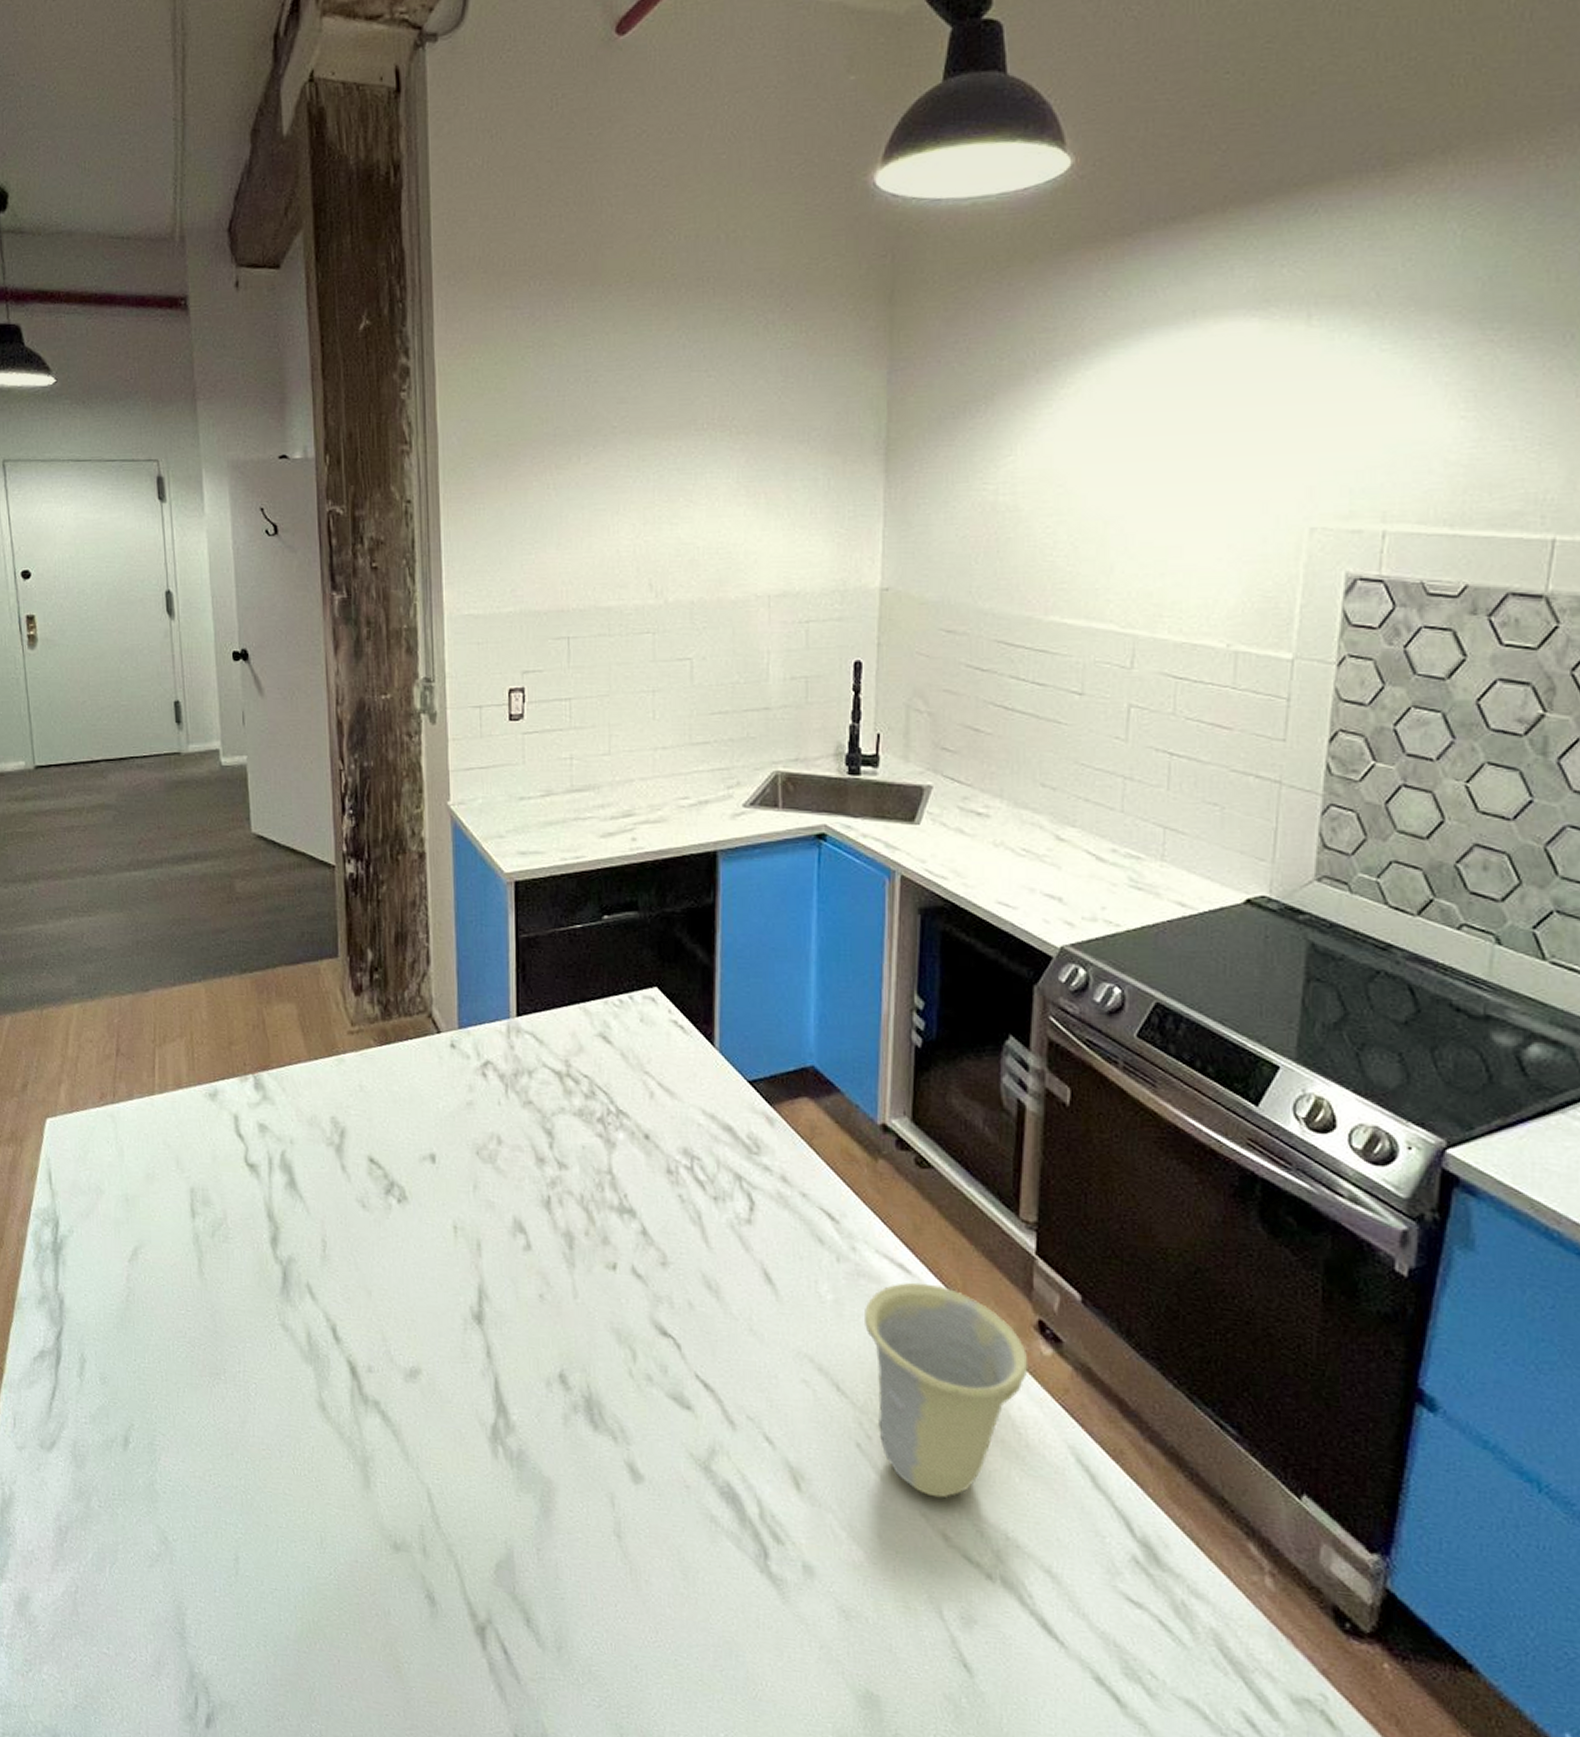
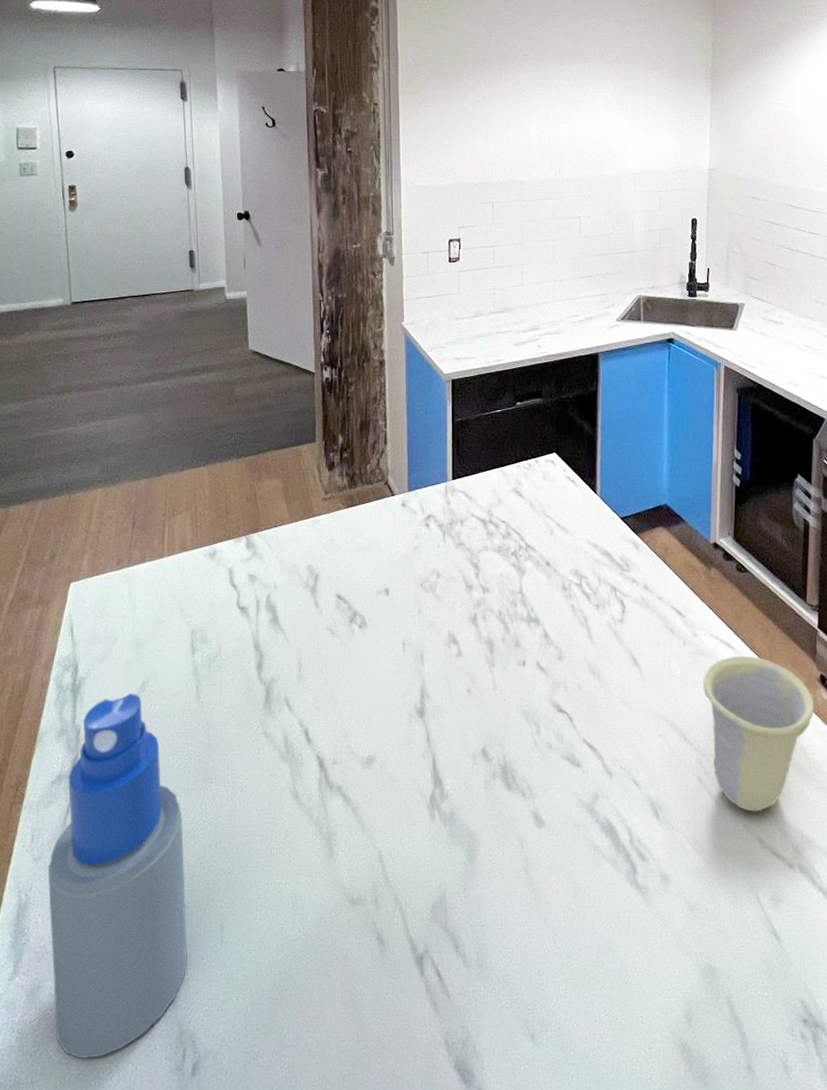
spray bottle: none [32,1260,198,1690] -> present [47,693,188,1058]

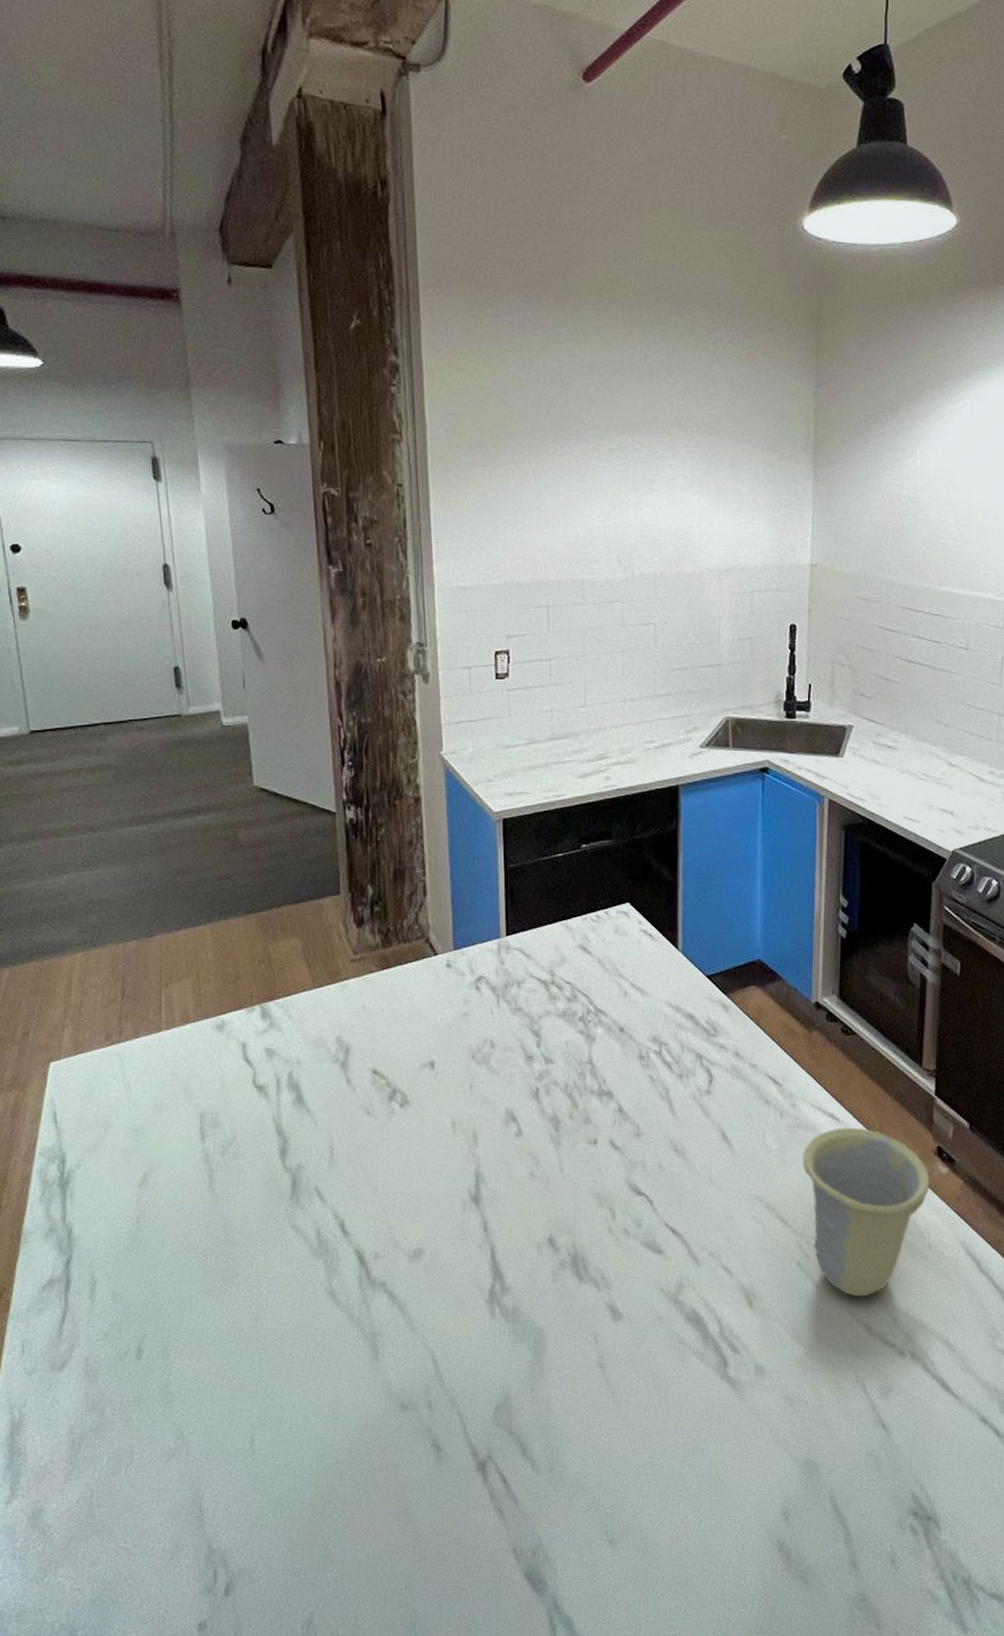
spray bottle: present [47,693,188,1058] -> none [43,1186,215,1583]

